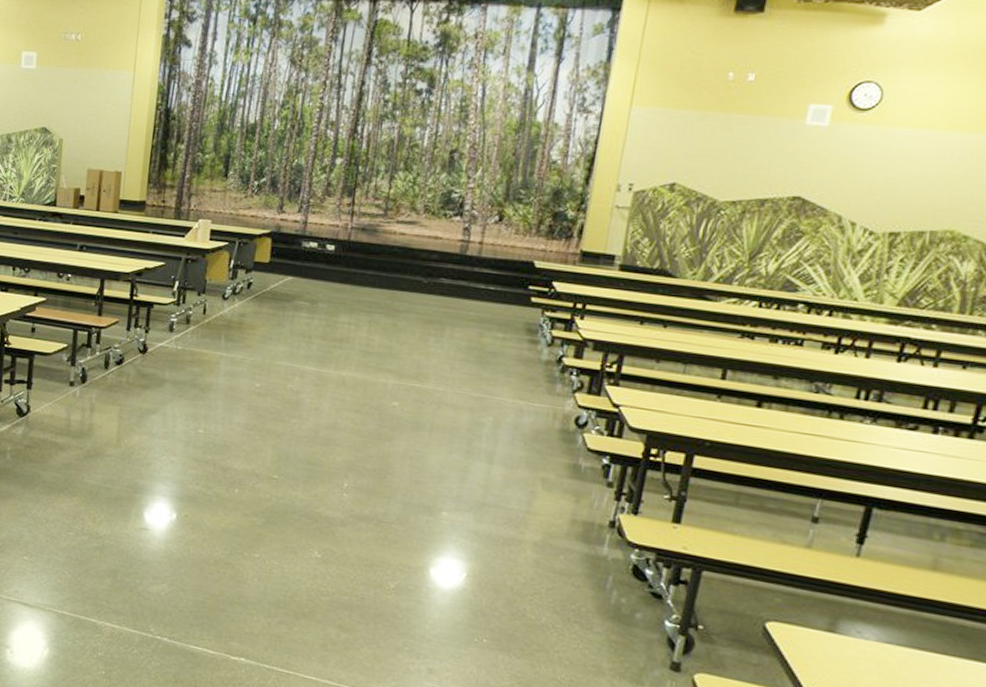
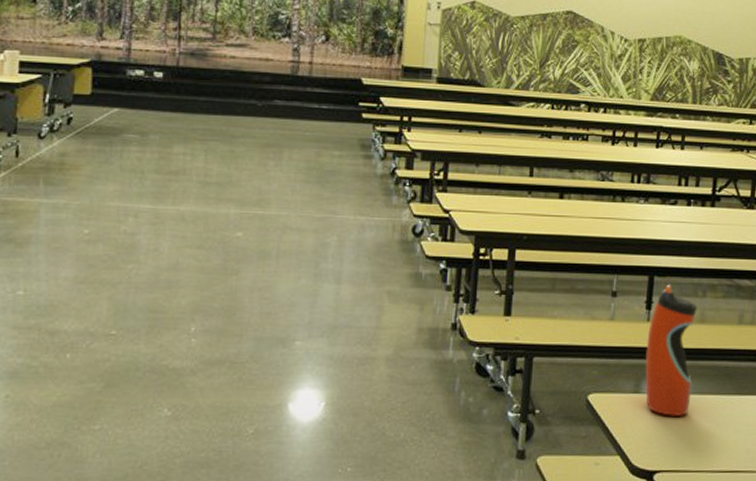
water bottle: none [842,519,930,669] -> present [645,284,697,416]

